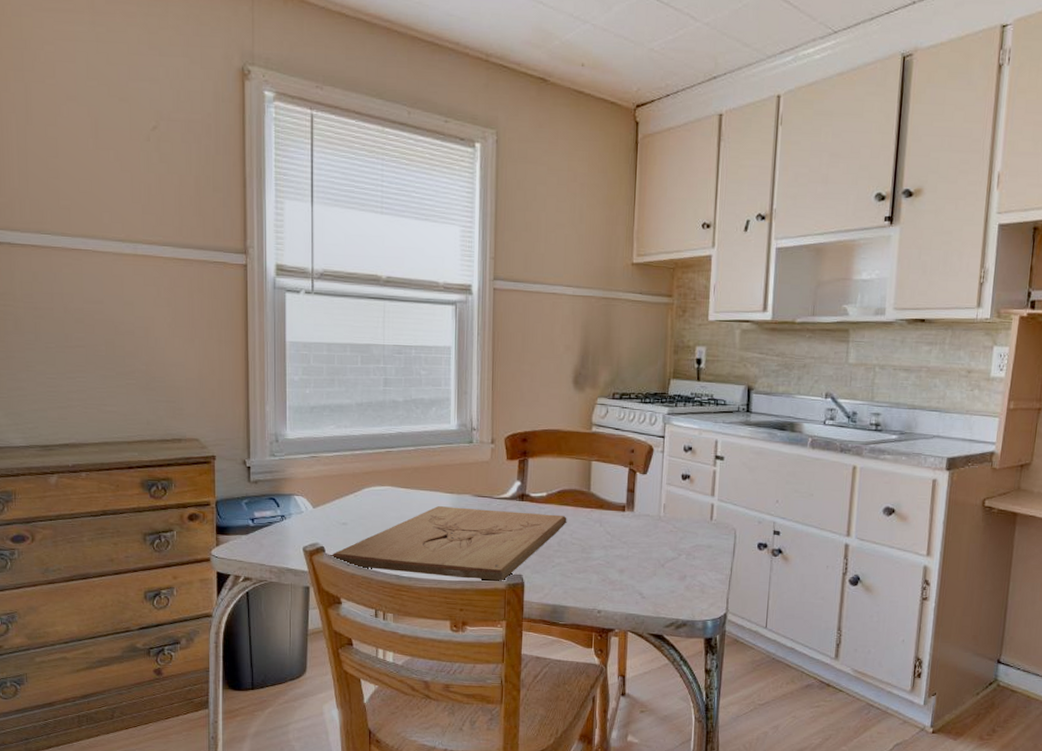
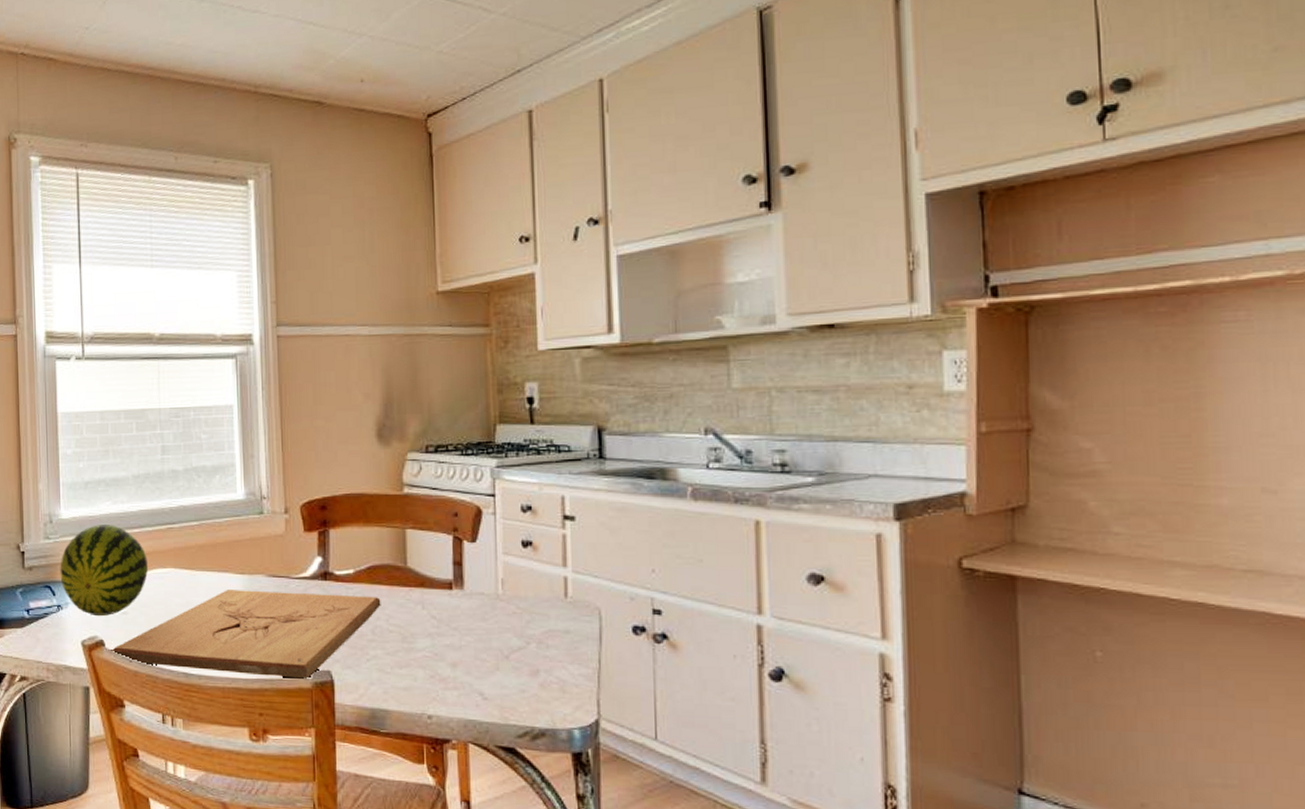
fruit: none [284,445,367,526] -> present [60,523,148,617]

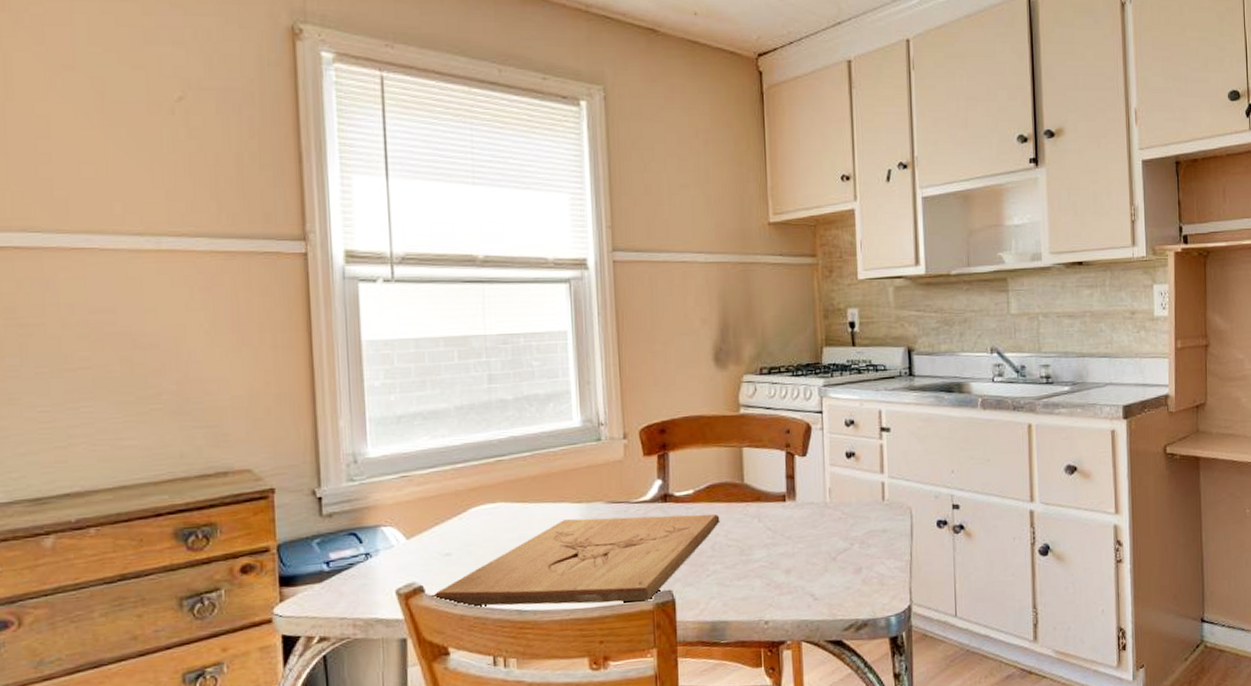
fruit: present [60,523,148,617] -> none [367,460,474,561]

